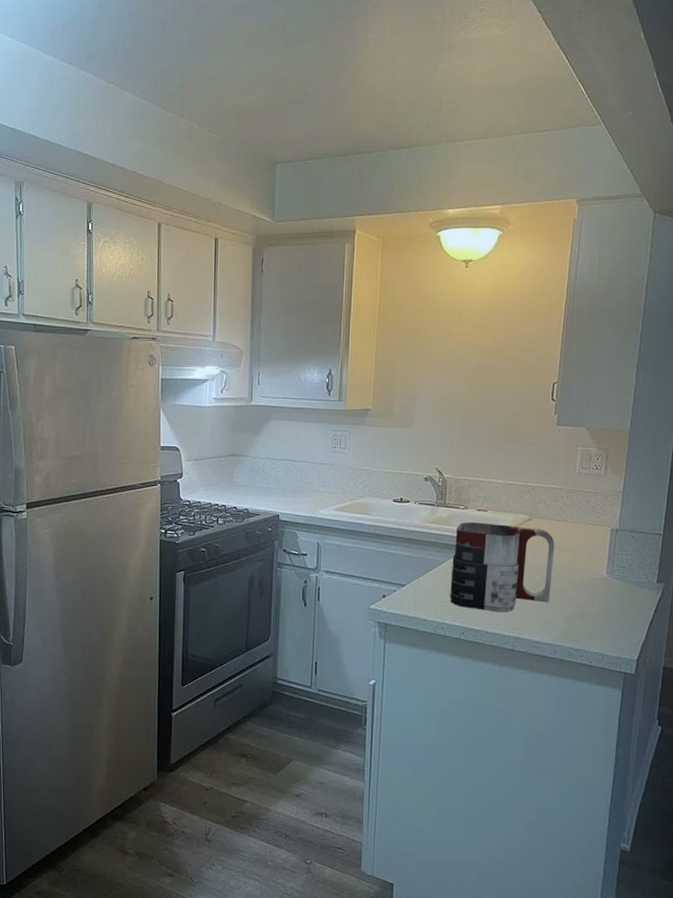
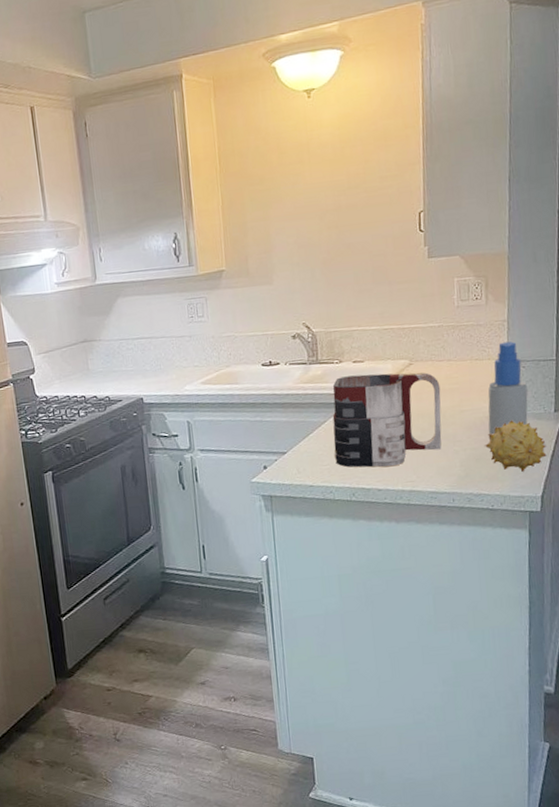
fruit: none [590,584,646,634] -> present [485,420,547,472]
spray bottle: none [594,512,634,601] -> present [488,341,528,440]

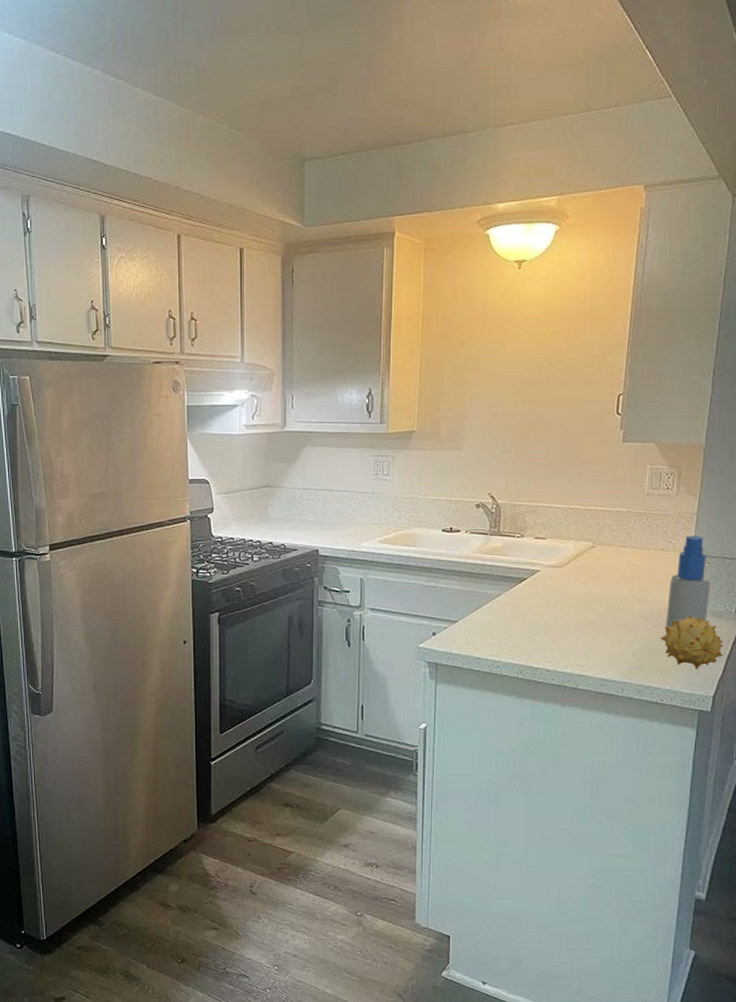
mug: present [332,372,442,468] -> none [506,552,621,648]

